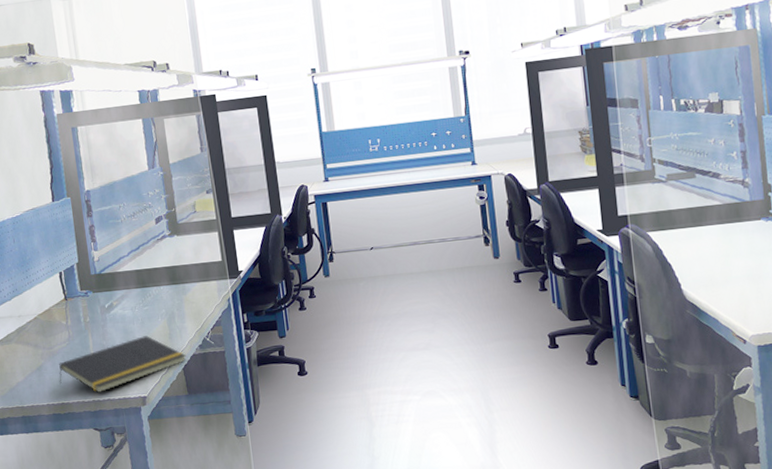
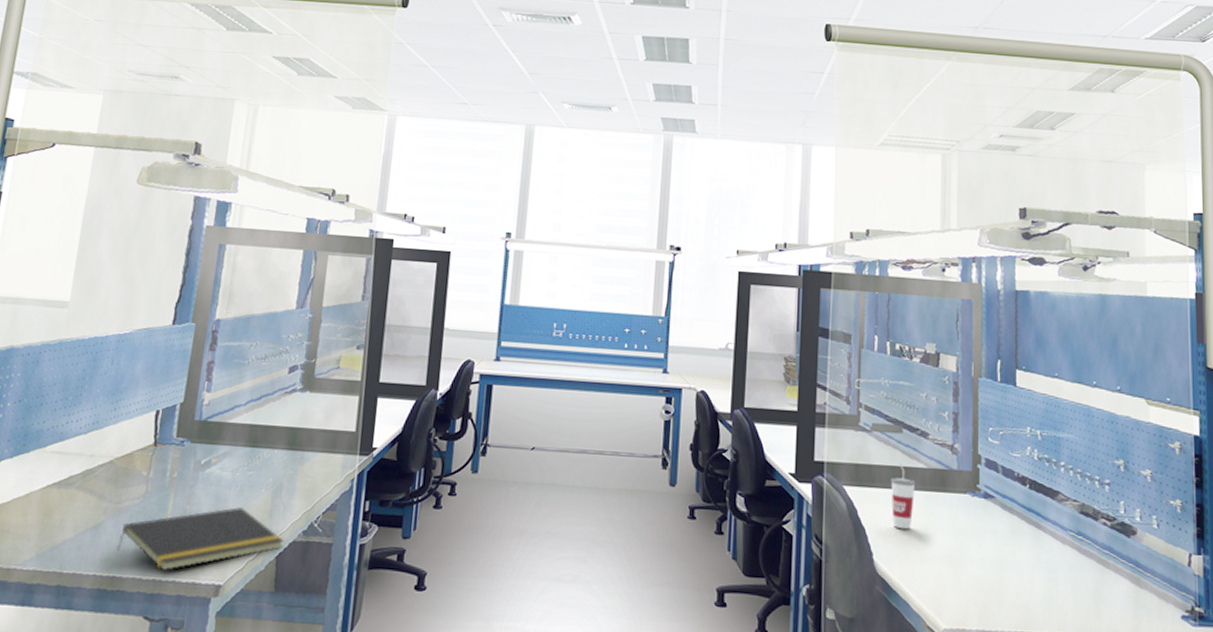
cup: none [690,204,713,260] -> present [891,463,916,530]

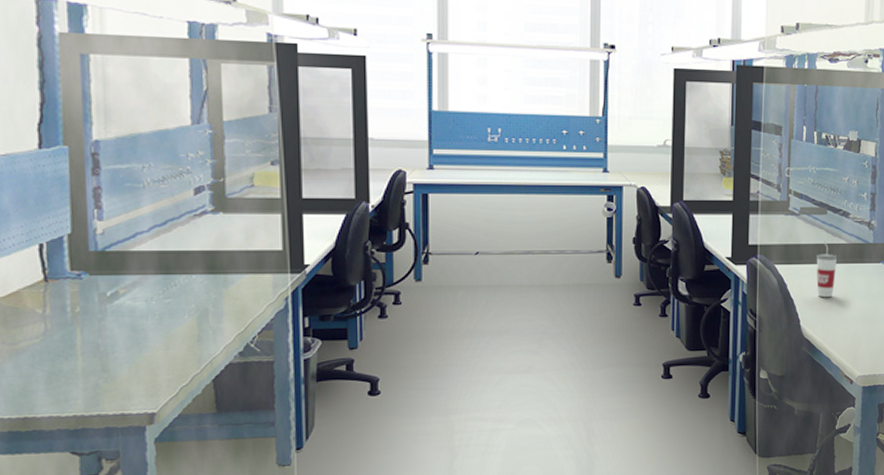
notepad: present [117,507,284,572] -> none [23,336,219,407]

